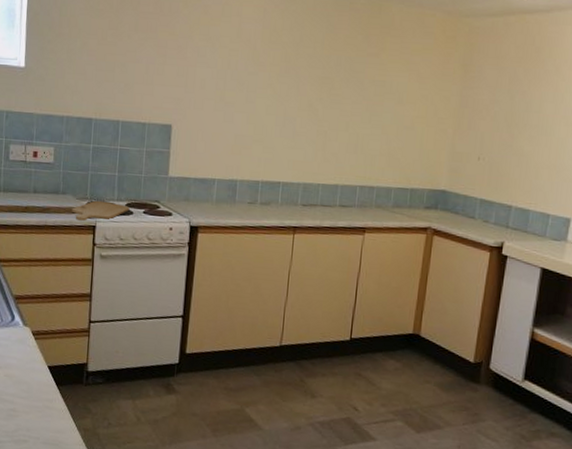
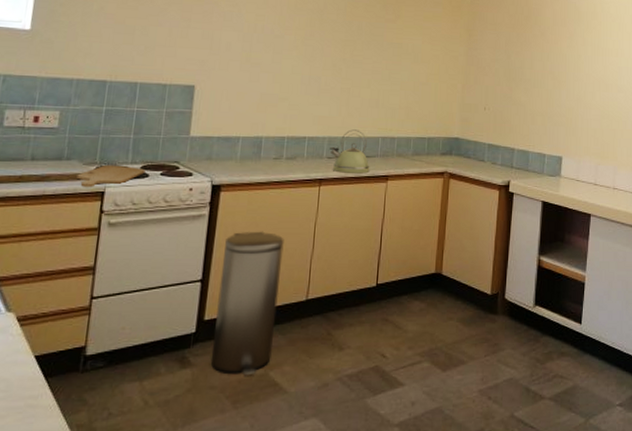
pedal bin: none [192,274,259,409] -> present [211,231,284,376]
kettle: none [304,176,347,225] -> present [330,129,370,175]

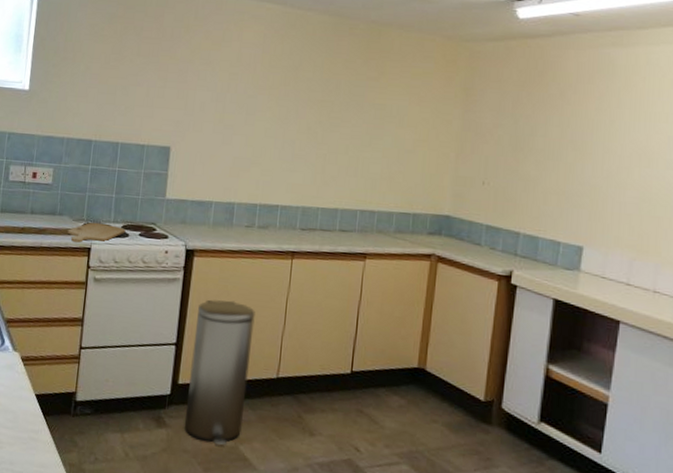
kettle: present [330,129,370,175] -> none [303,200,347,250]

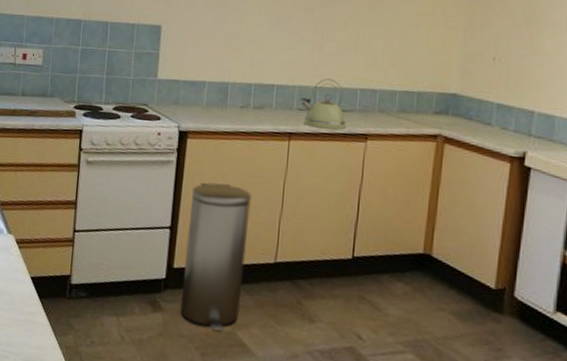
chopping board: present [67,222,126,244] -> none [59,103,118,126]
kettle: none [303,200,347,250] -> present [300,78,347,131]

